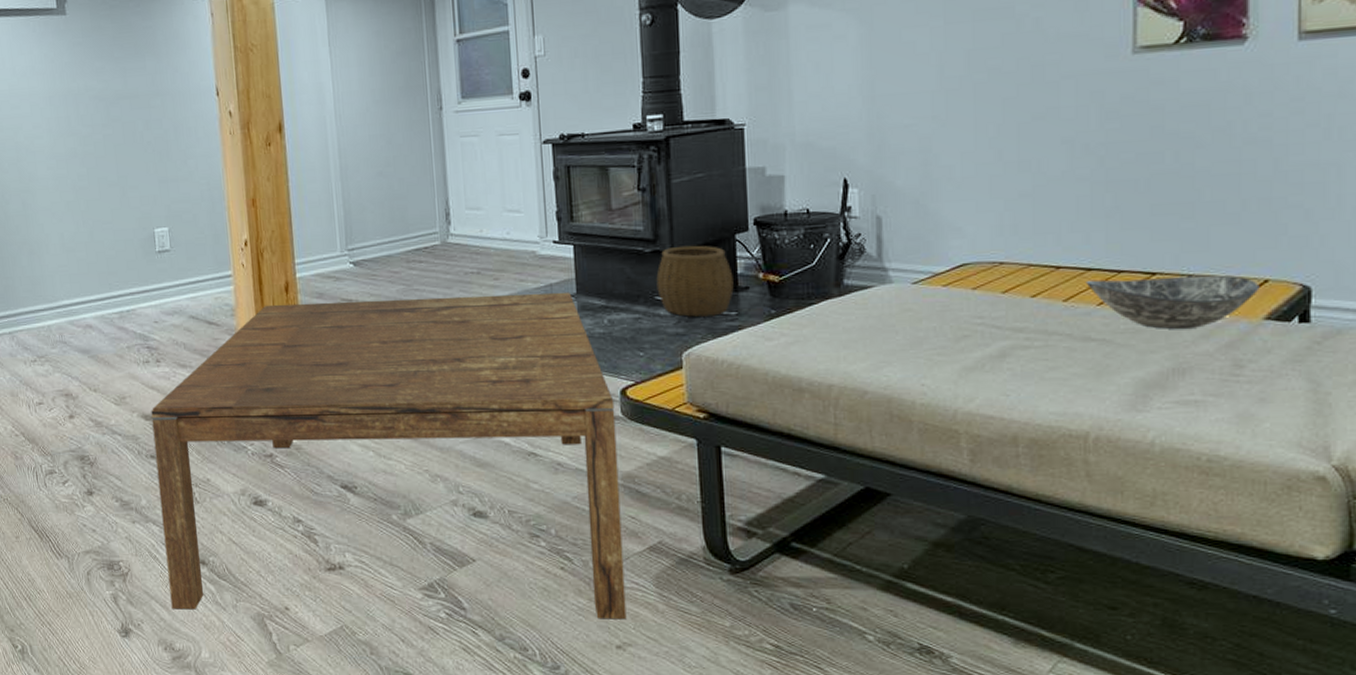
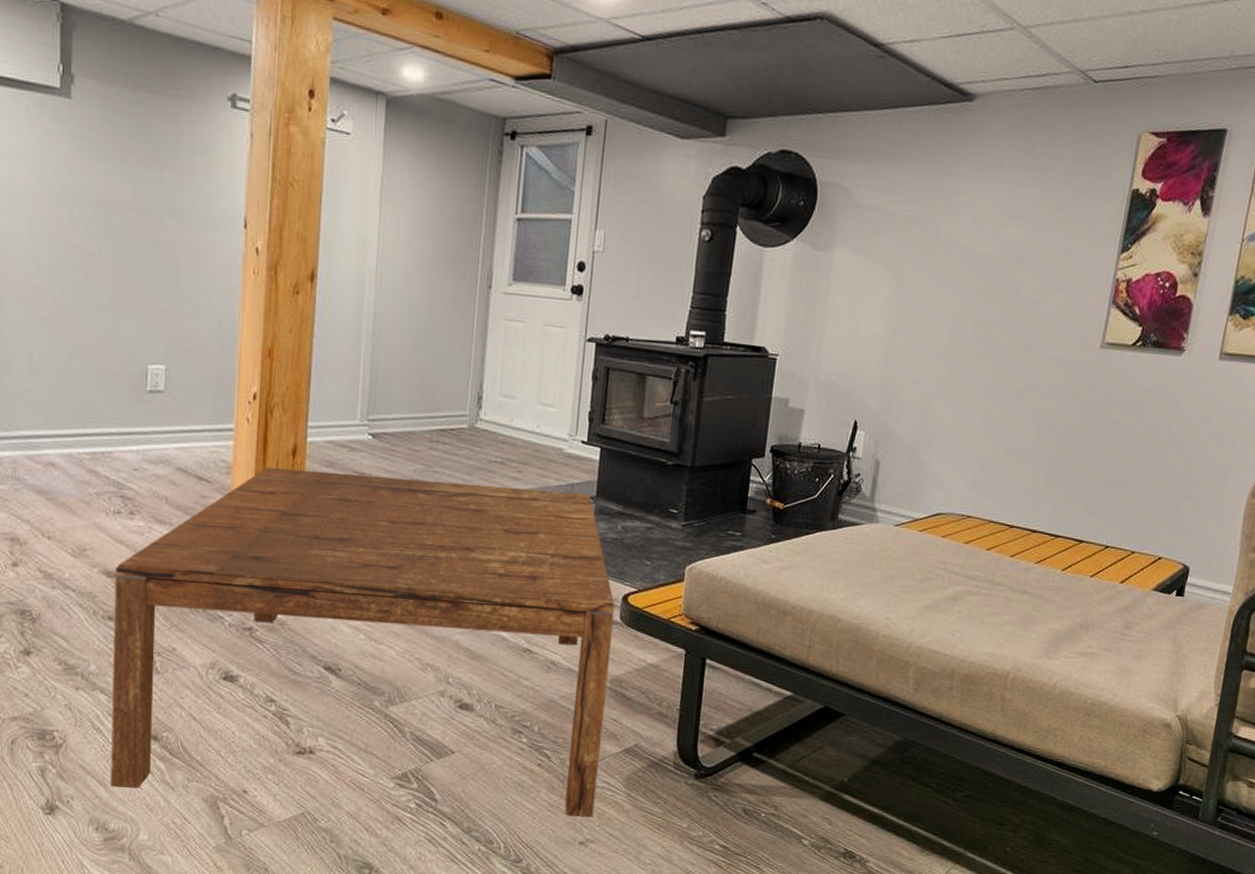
woven basket: present [656,245,734,317] -> none [672,463,744,534]
bowl: present [1086,274,1260,329] -> none [1030,540,1155,592]

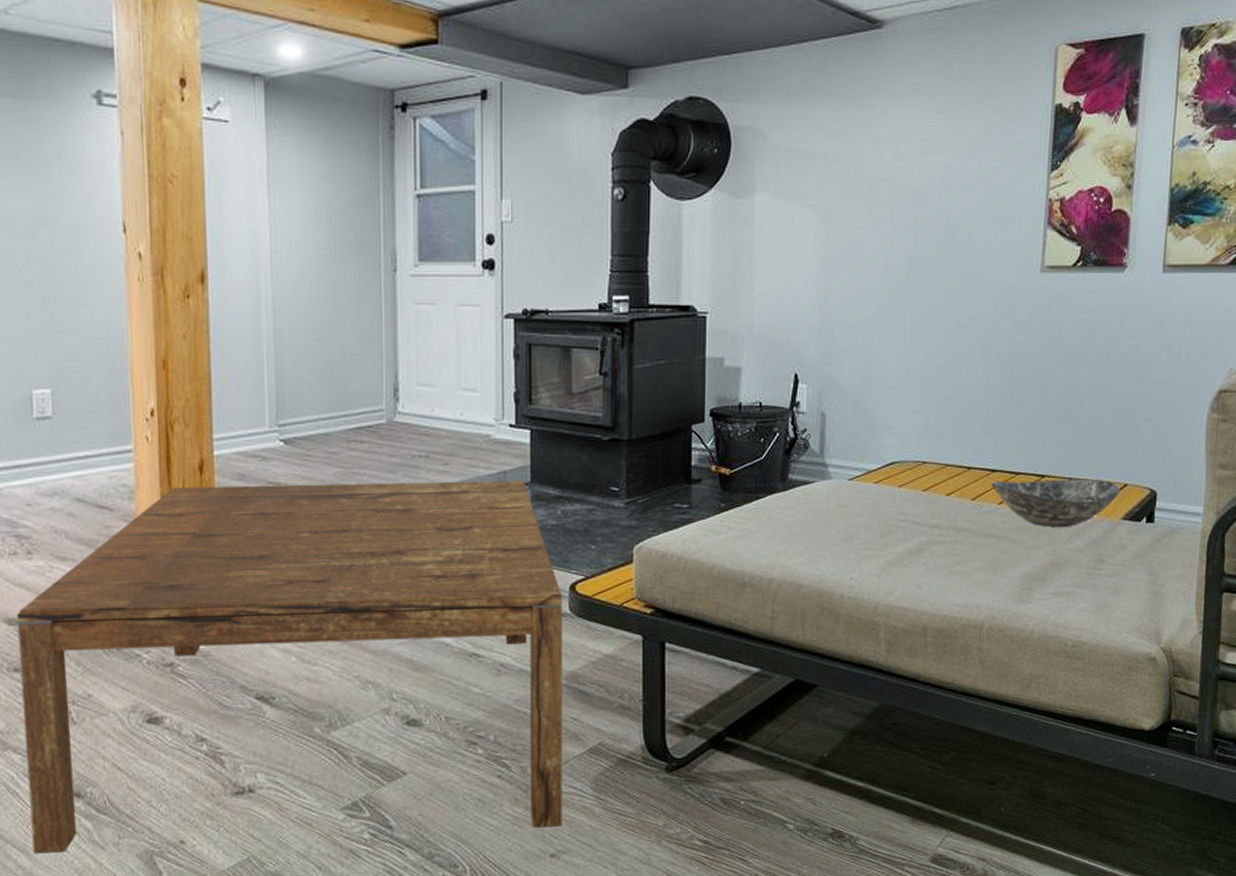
bowl: none [1030,540,1155,592] -> present [990,478,1121,527]

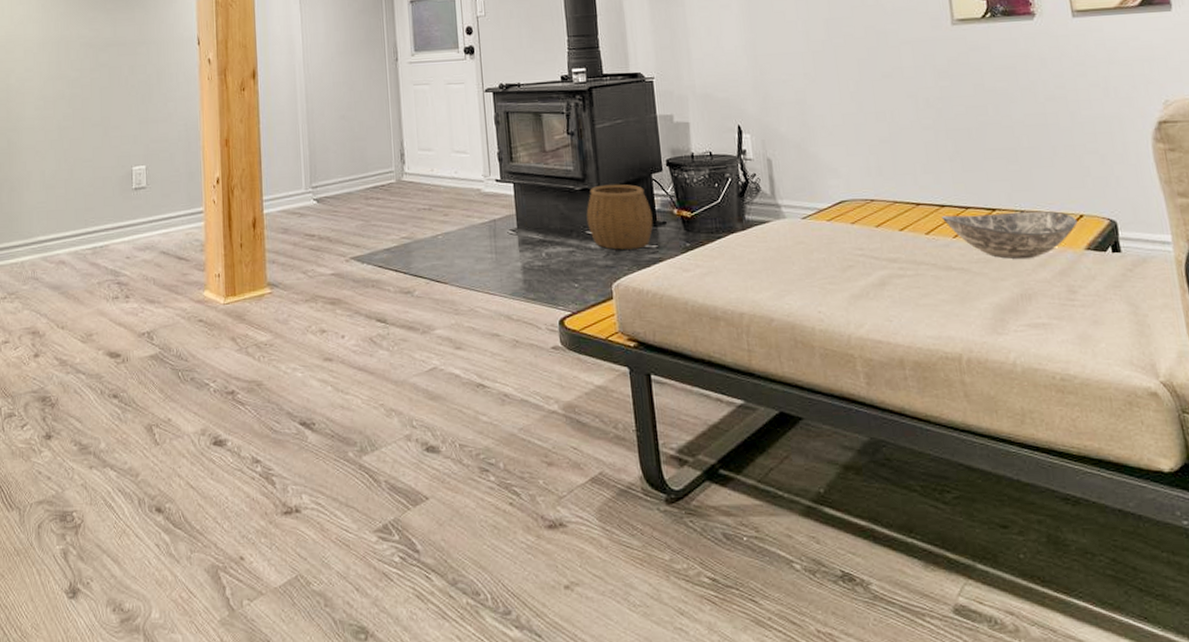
coffee table: present [16,480,563,854] -> none [116,227,573,564]
woven basket: none [612,434,687,509] -> present [586,184,653,250]

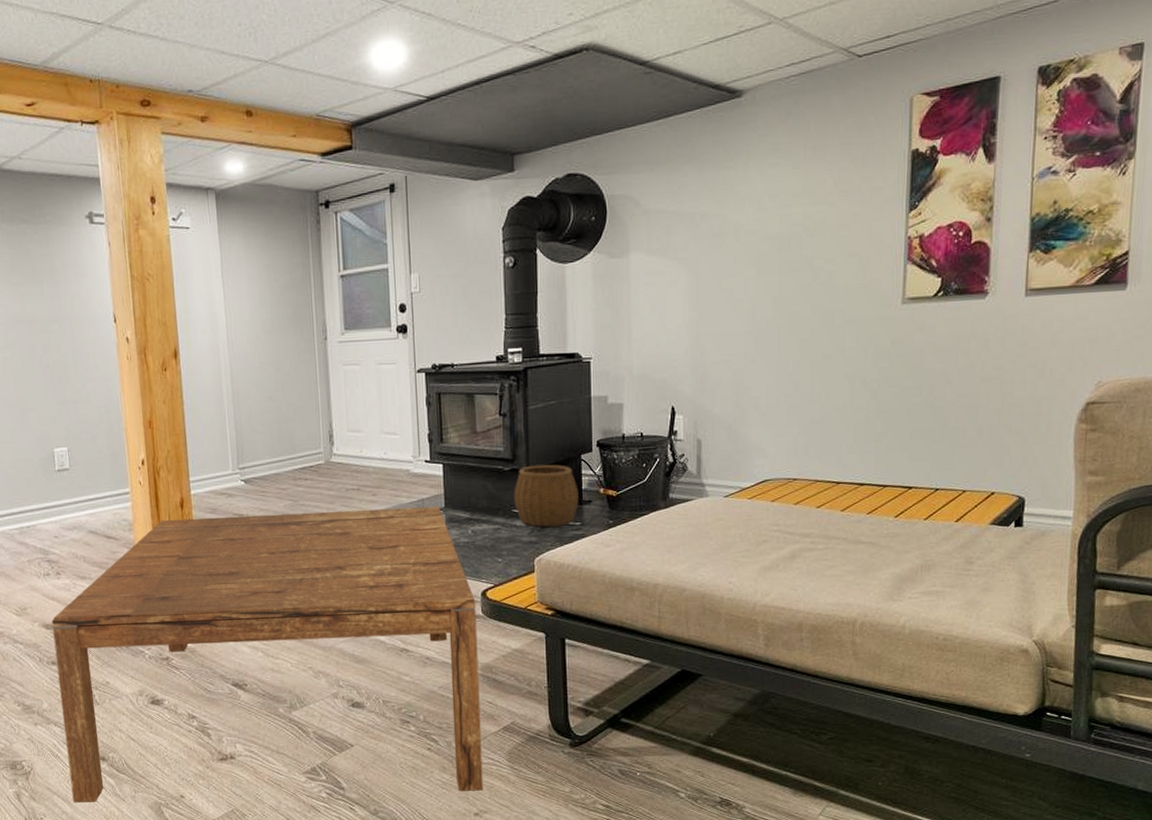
coffee table: none [116,227,573,564] -> present [51,506,483,803]
bowl: present [941,210,1078,259] -> none [859,488,988,533]

